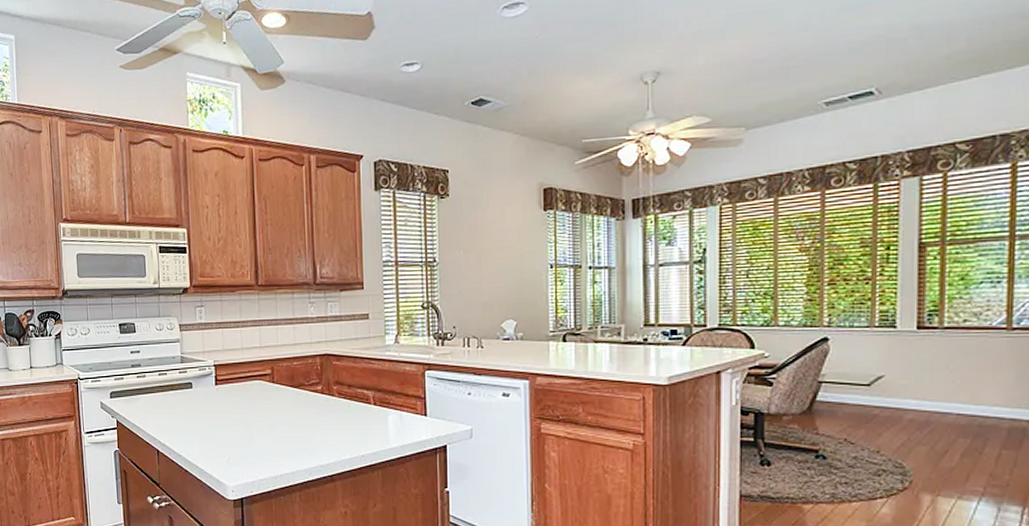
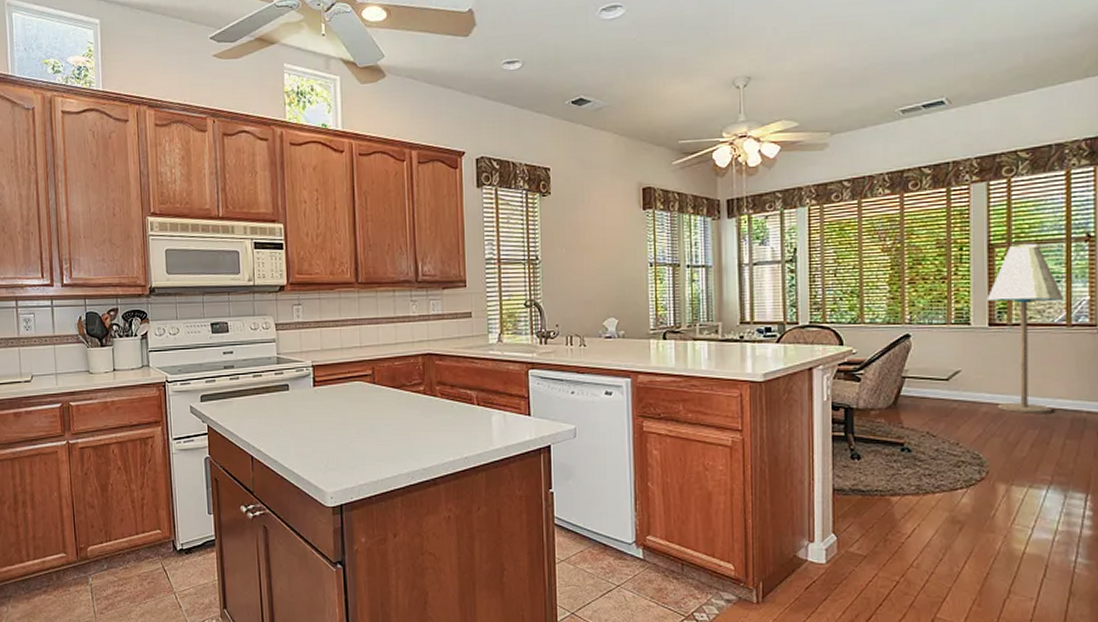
floor lamp: none [915,241,1004,422] -> present [986,243,1063,414]

